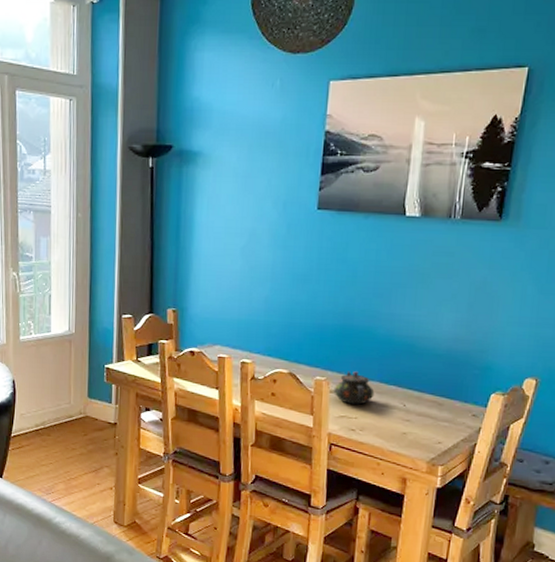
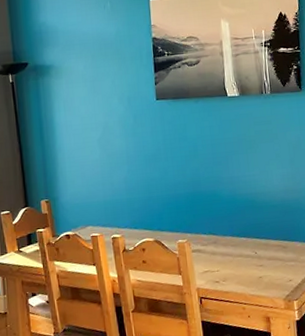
teapot: present [334,371,375,405] -> none [195,230,230,260]

